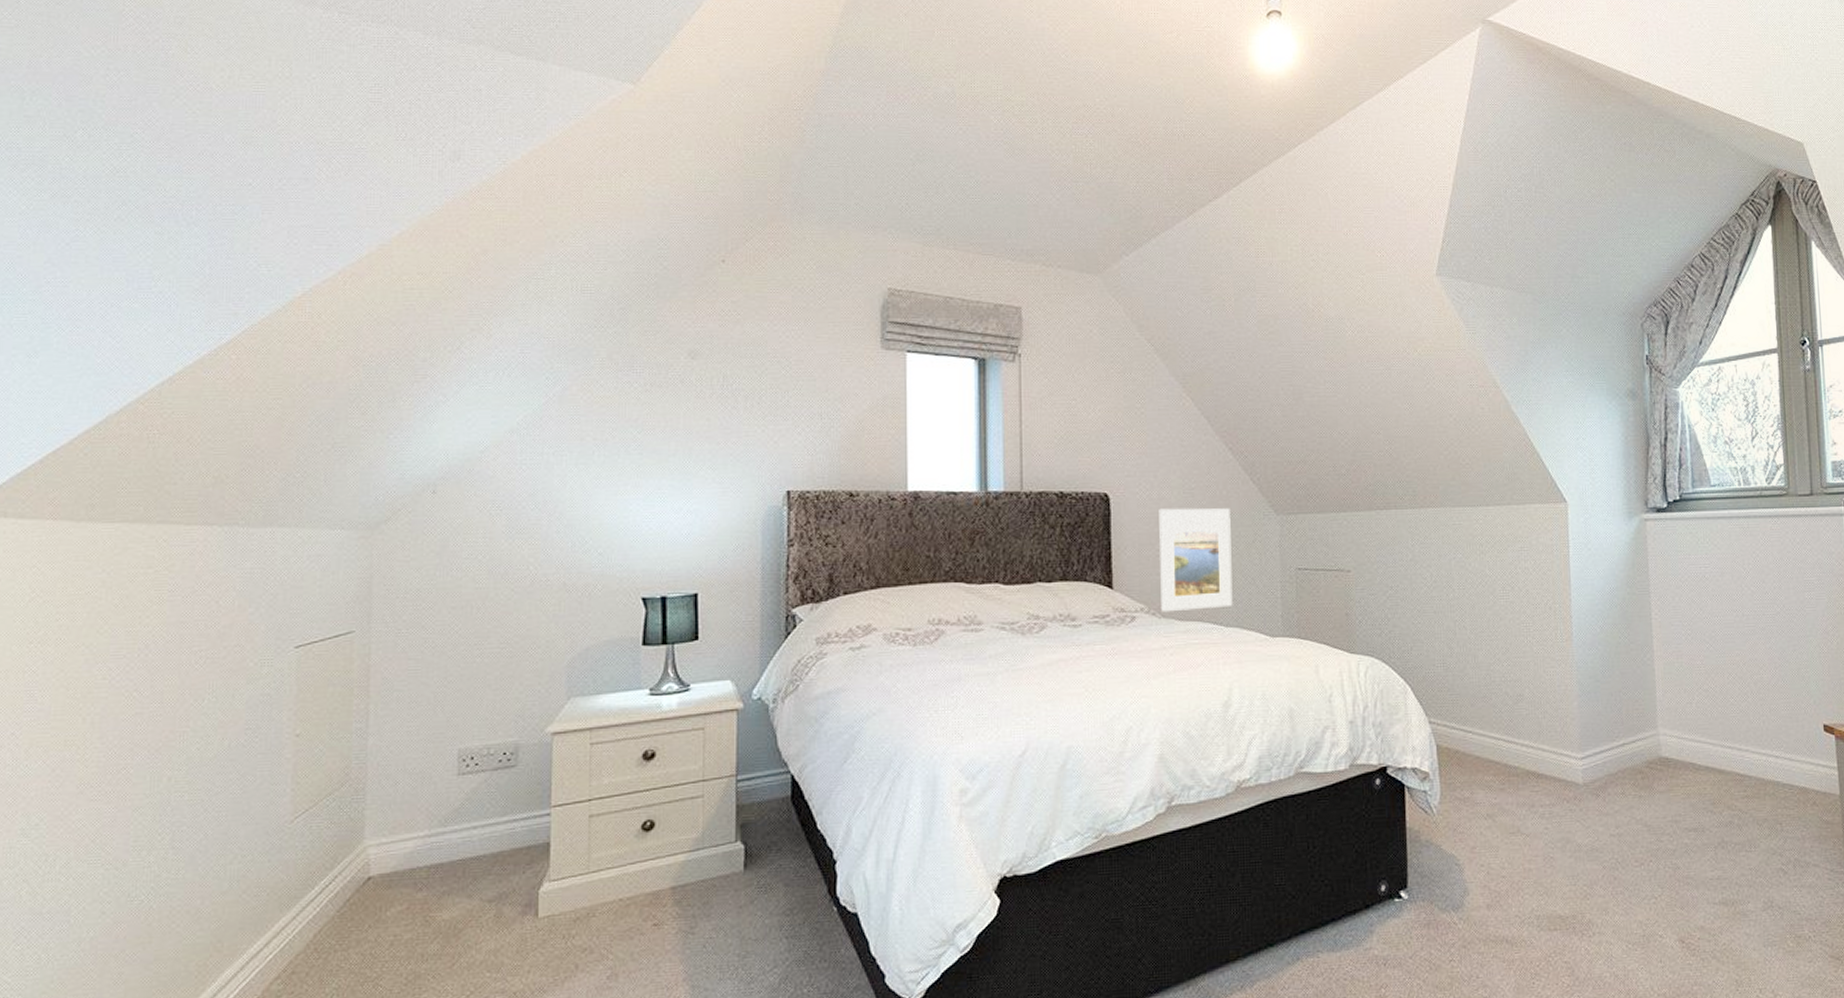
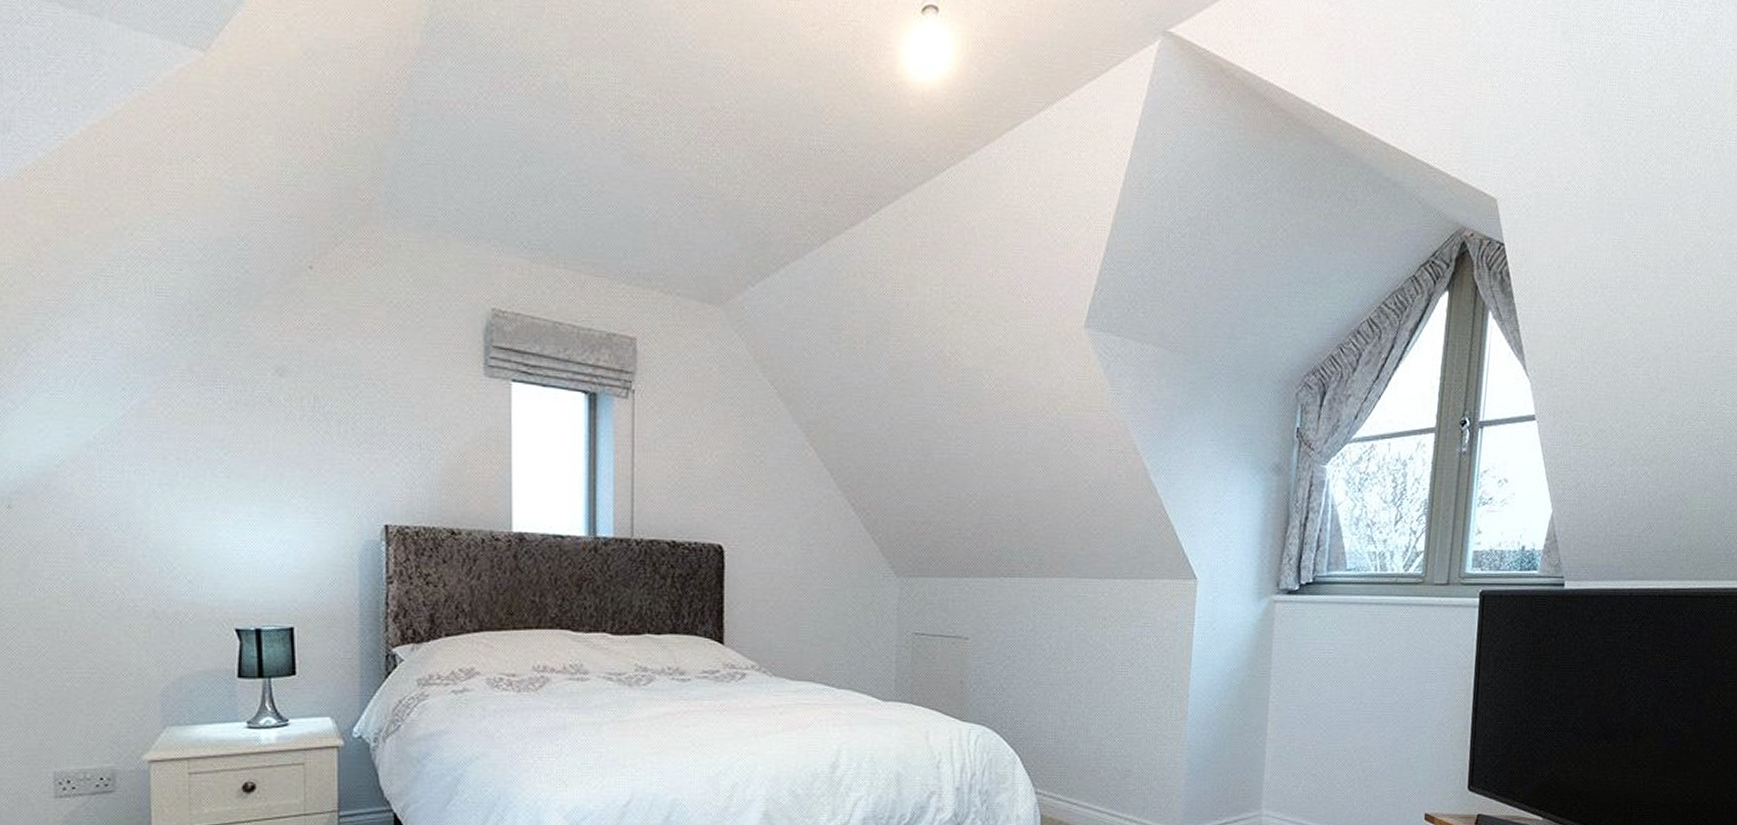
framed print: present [1159,508,1233,613] -> none [772,564,849,671]

